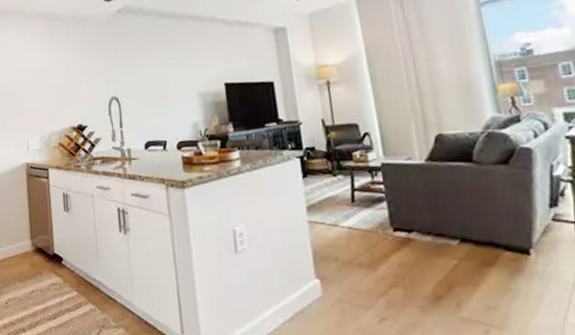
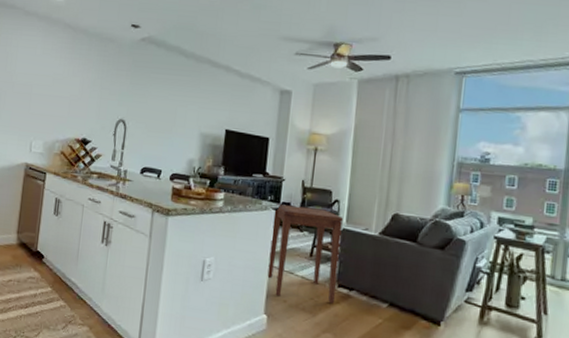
side table: none [299,146,394,255] -> present [267,204,343,303]

